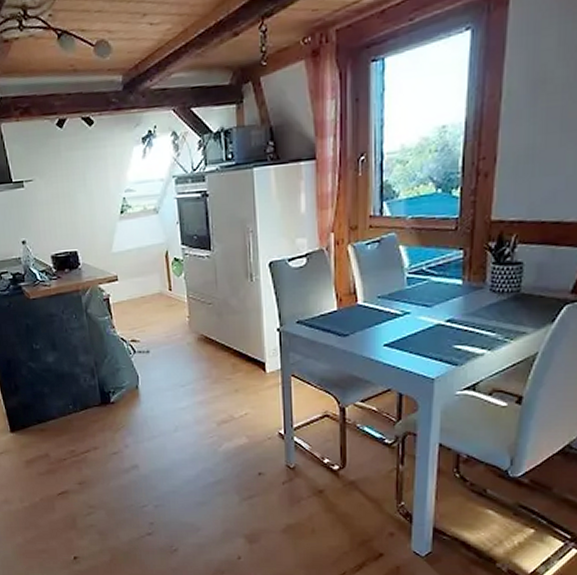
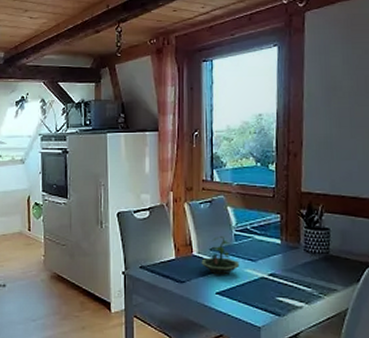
terrarium: none [367,280,411,325] -> present [201,235,239,275]

